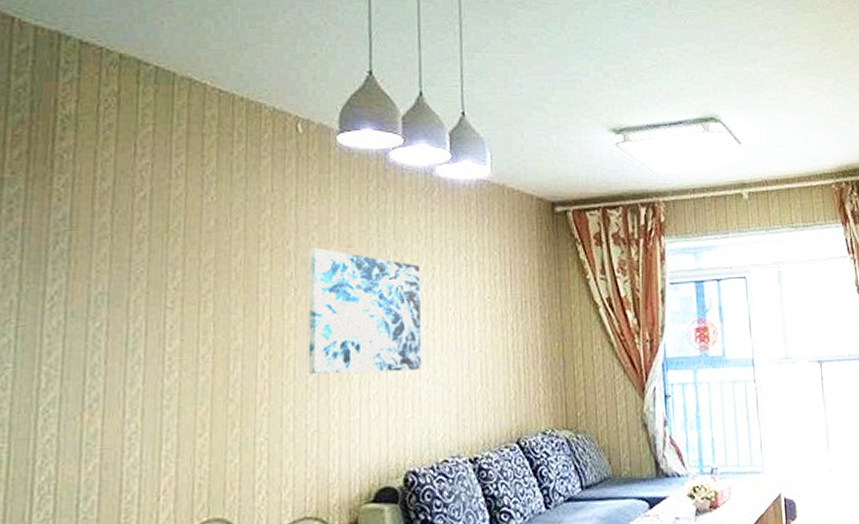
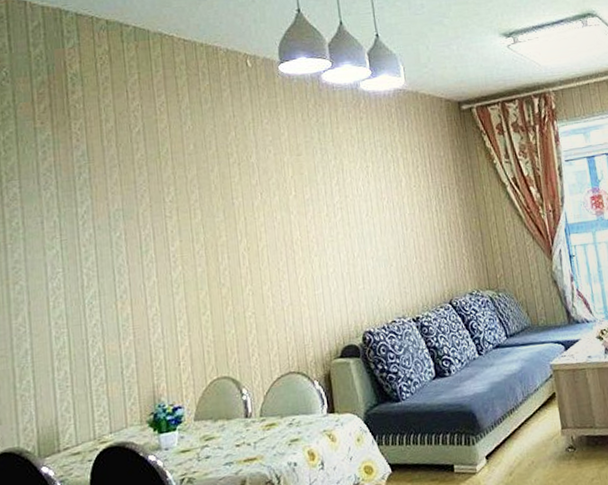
wall art: present [308,248,422,374] -> none [267,159,367,260]

